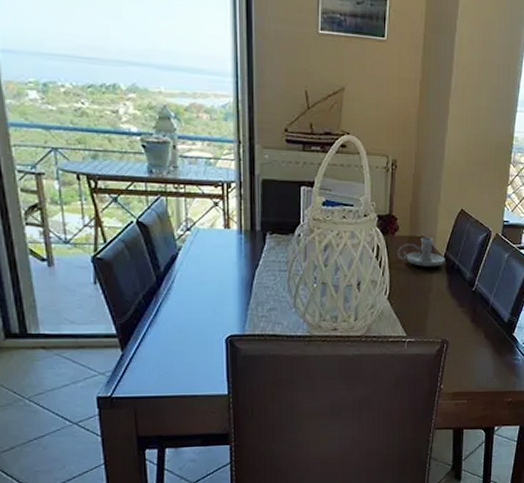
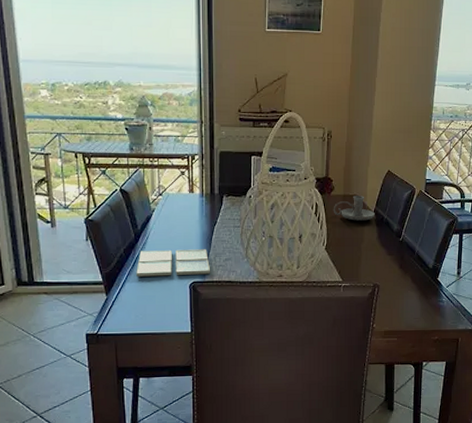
drink coaster: none [159,296,252,329] -> present [136,249,211,277]

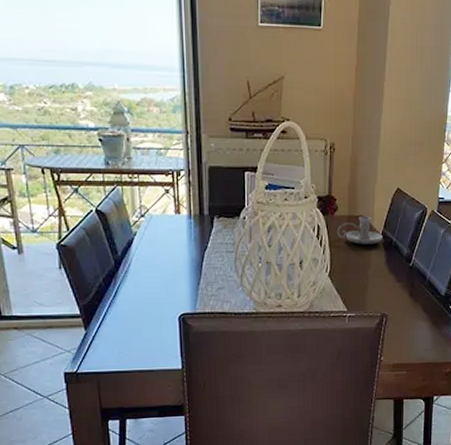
drink coaster: present [136,249,211,277] -> none [118,277,203,309]

